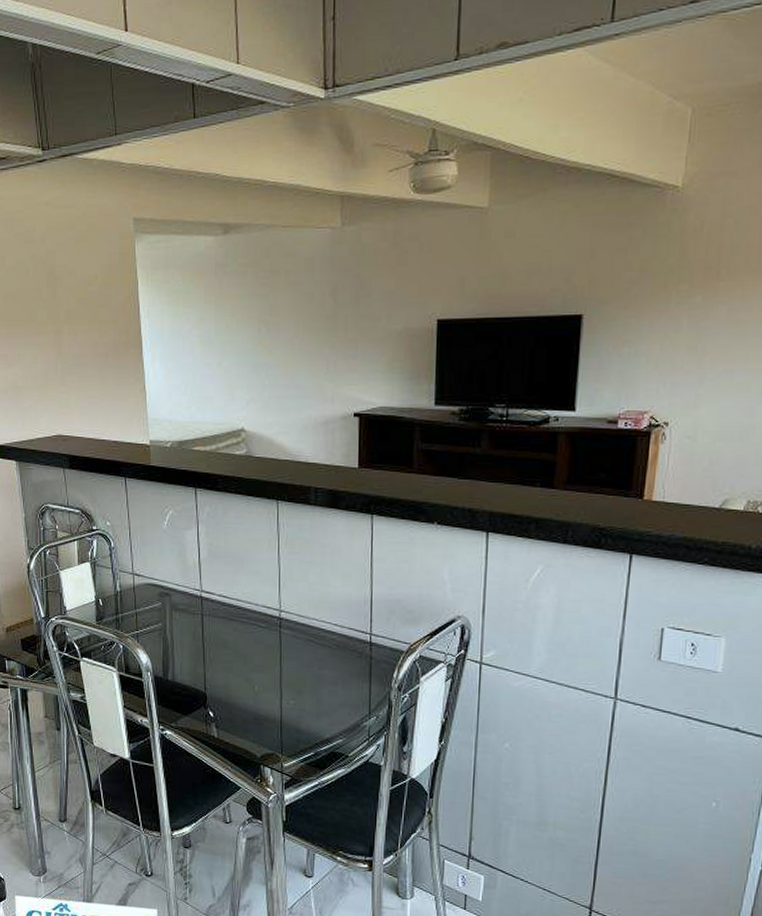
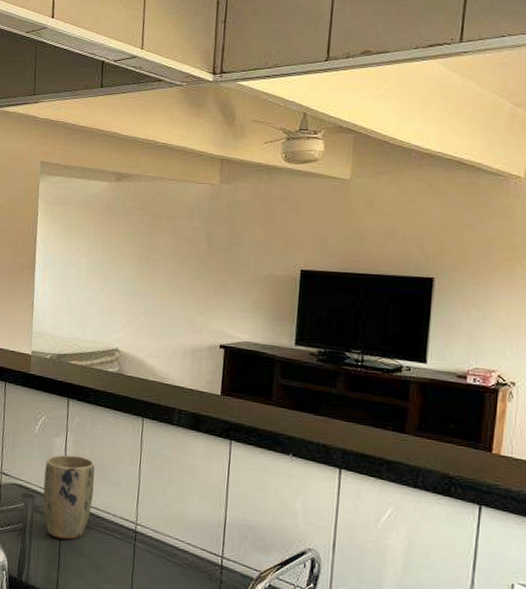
plant pot: none [179,547,232,634] -> present [43,454,95,540]

